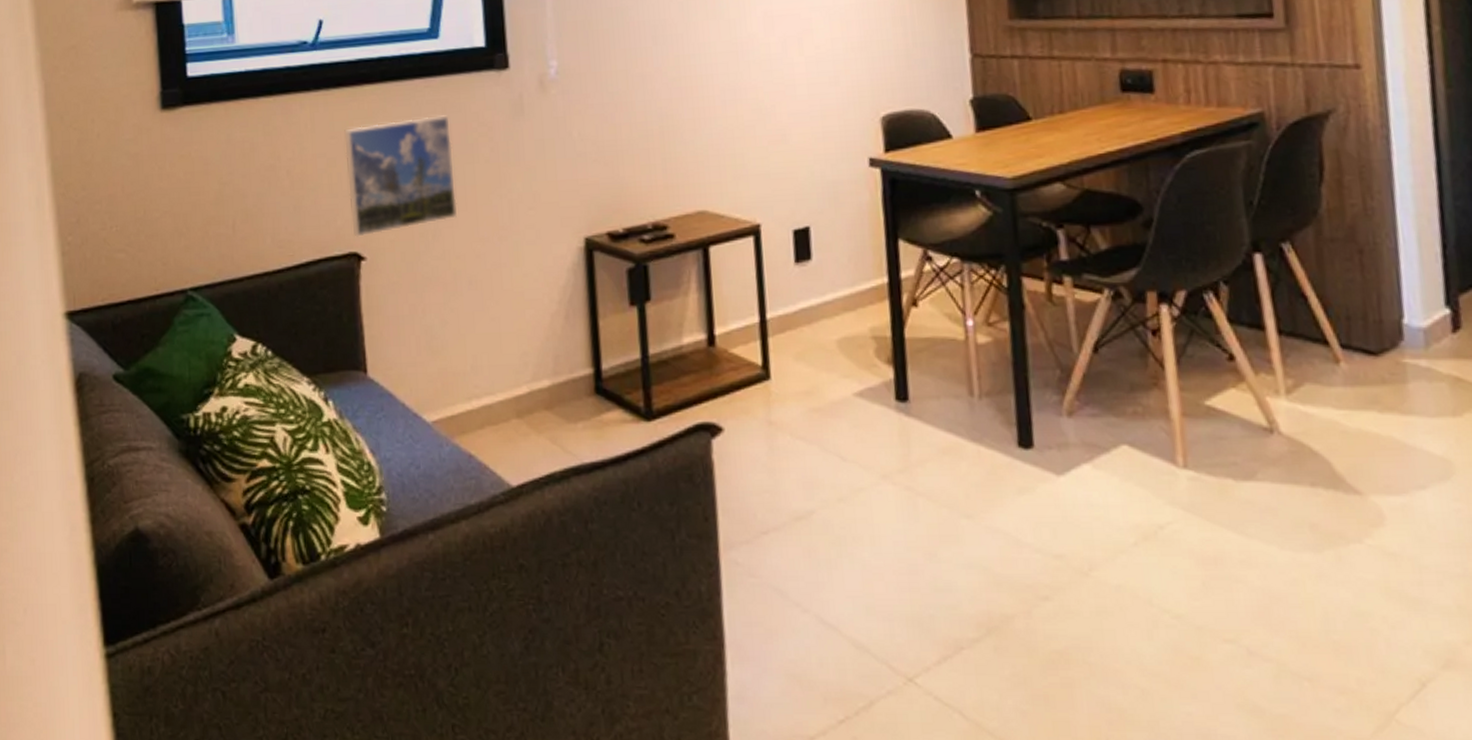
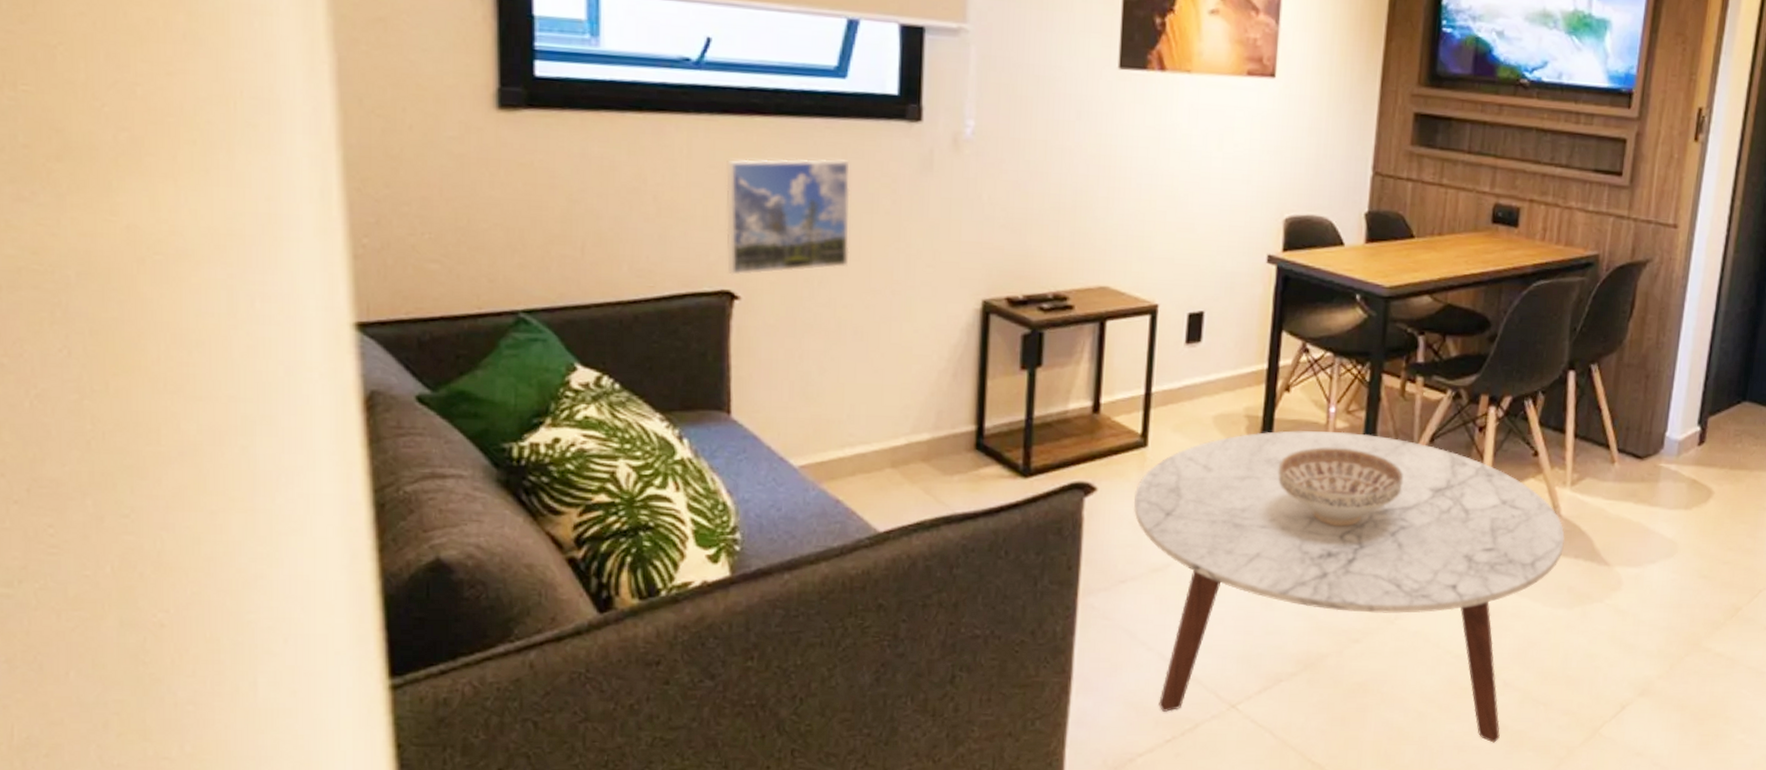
coffee table: none [764,347,1293,731] -> present [1133,430,1565,743]
decorative bowl: none [918,366,1069,459] -> present [1278,448,1404,527]

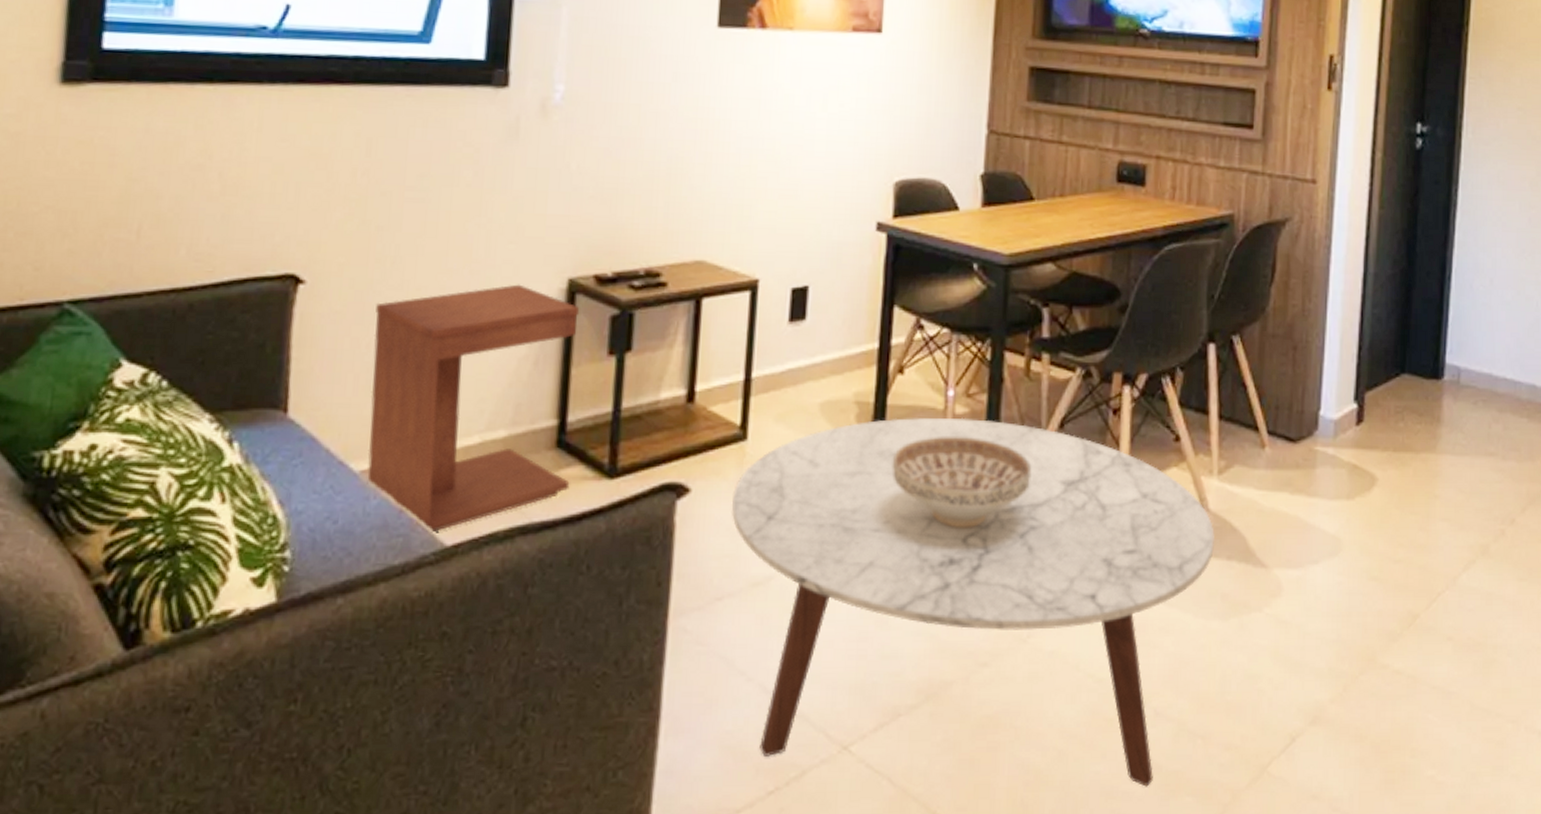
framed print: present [726,158,850,276] -> none [294,129,431,257]
side table: none [805,304,994,521] -> present [367,284,580,533]

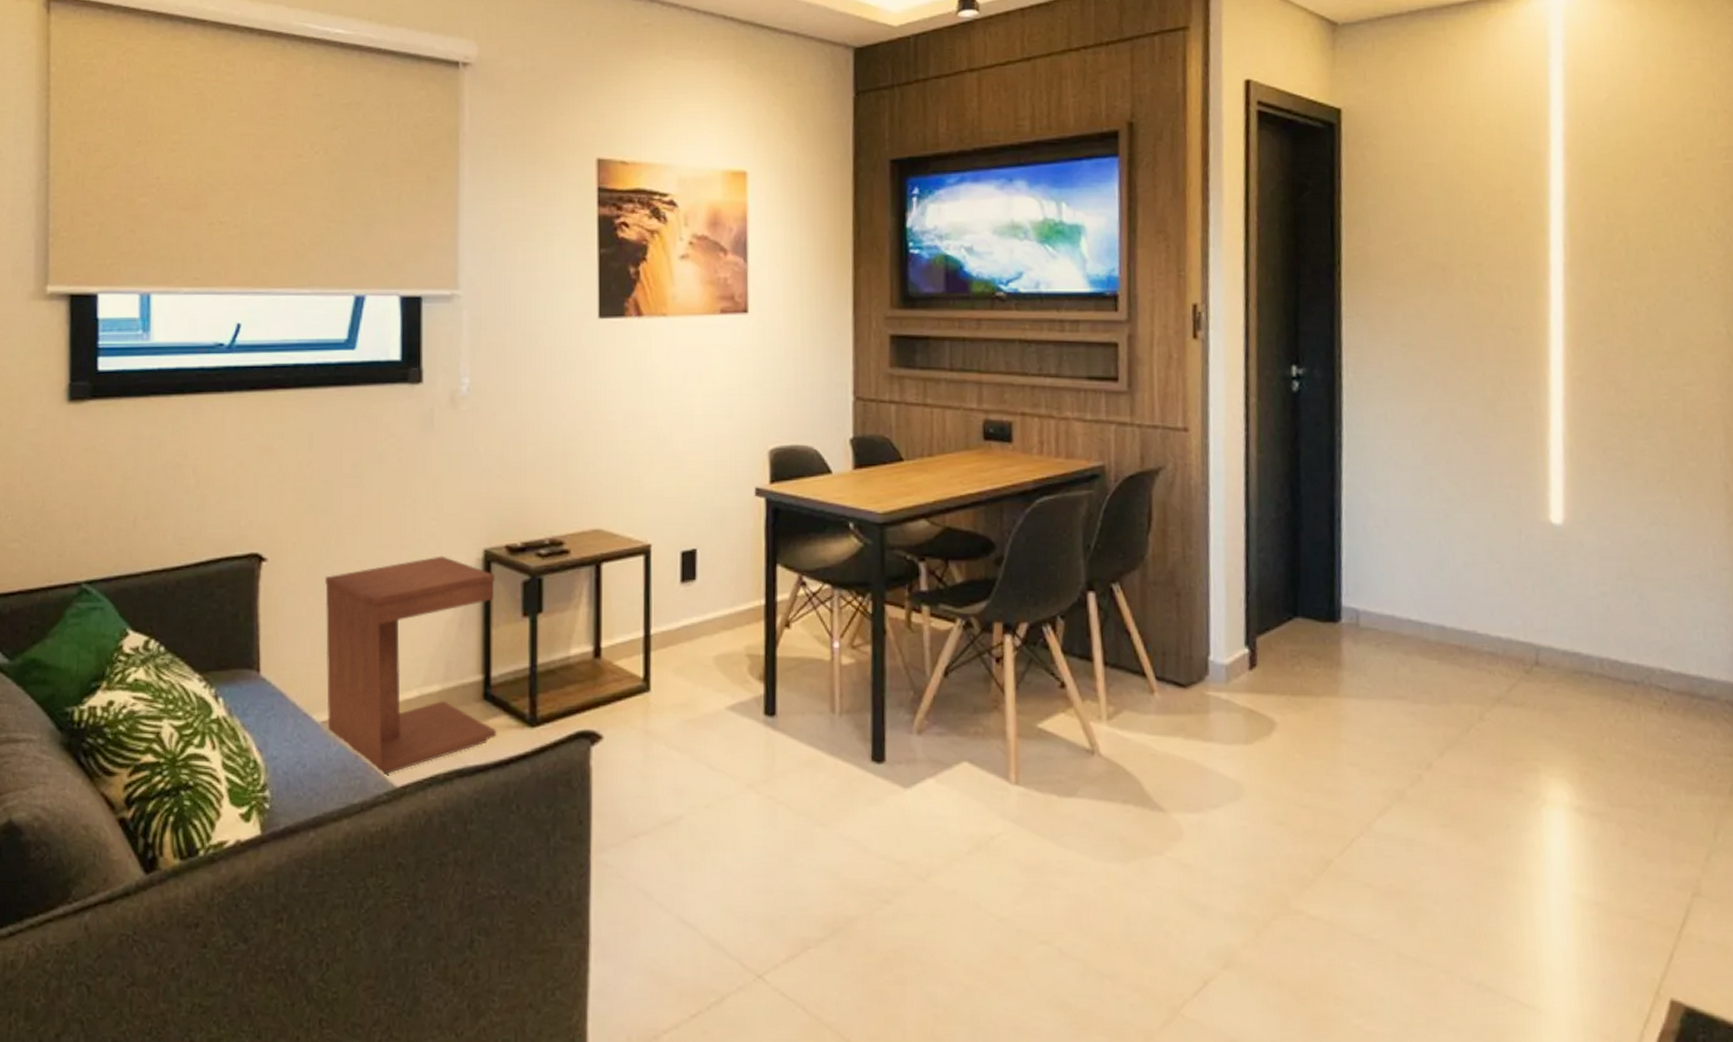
coffee table: present [731,417,1214,787] -> none [640,668,1109,1024]
decorative bowl: present [892,437,1032,528] -> none [785,686,920,772]

